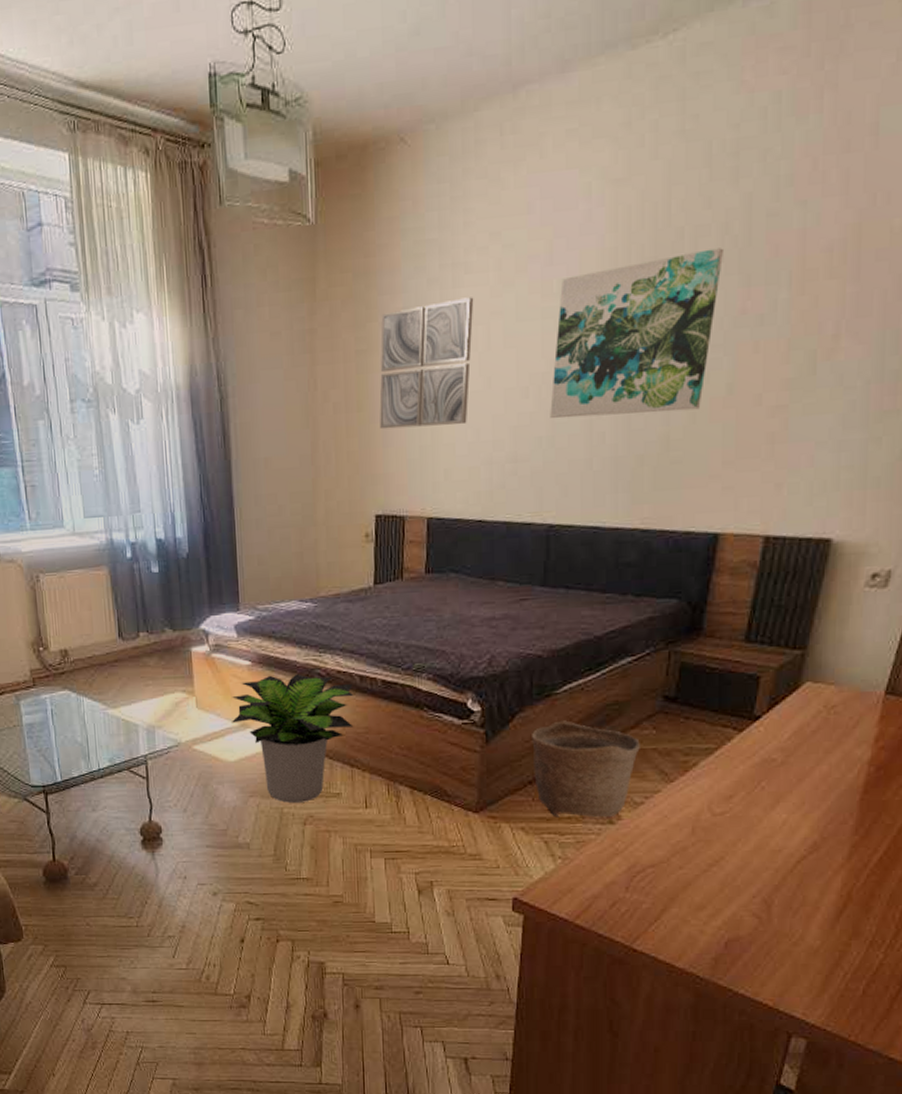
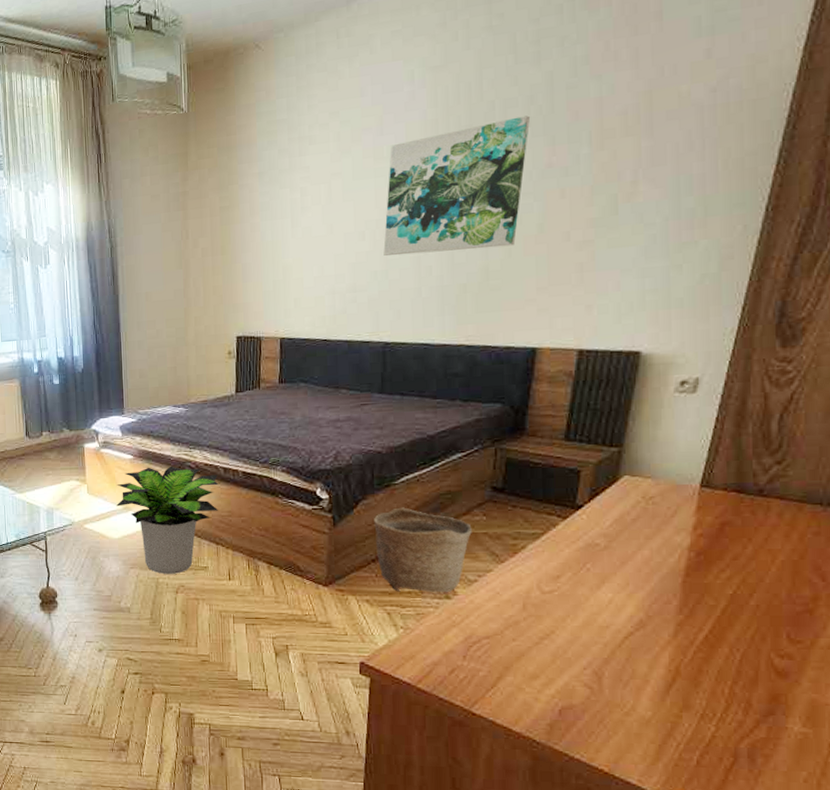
wall art: present [379,297,474,430] -> none [240,162,318,268]

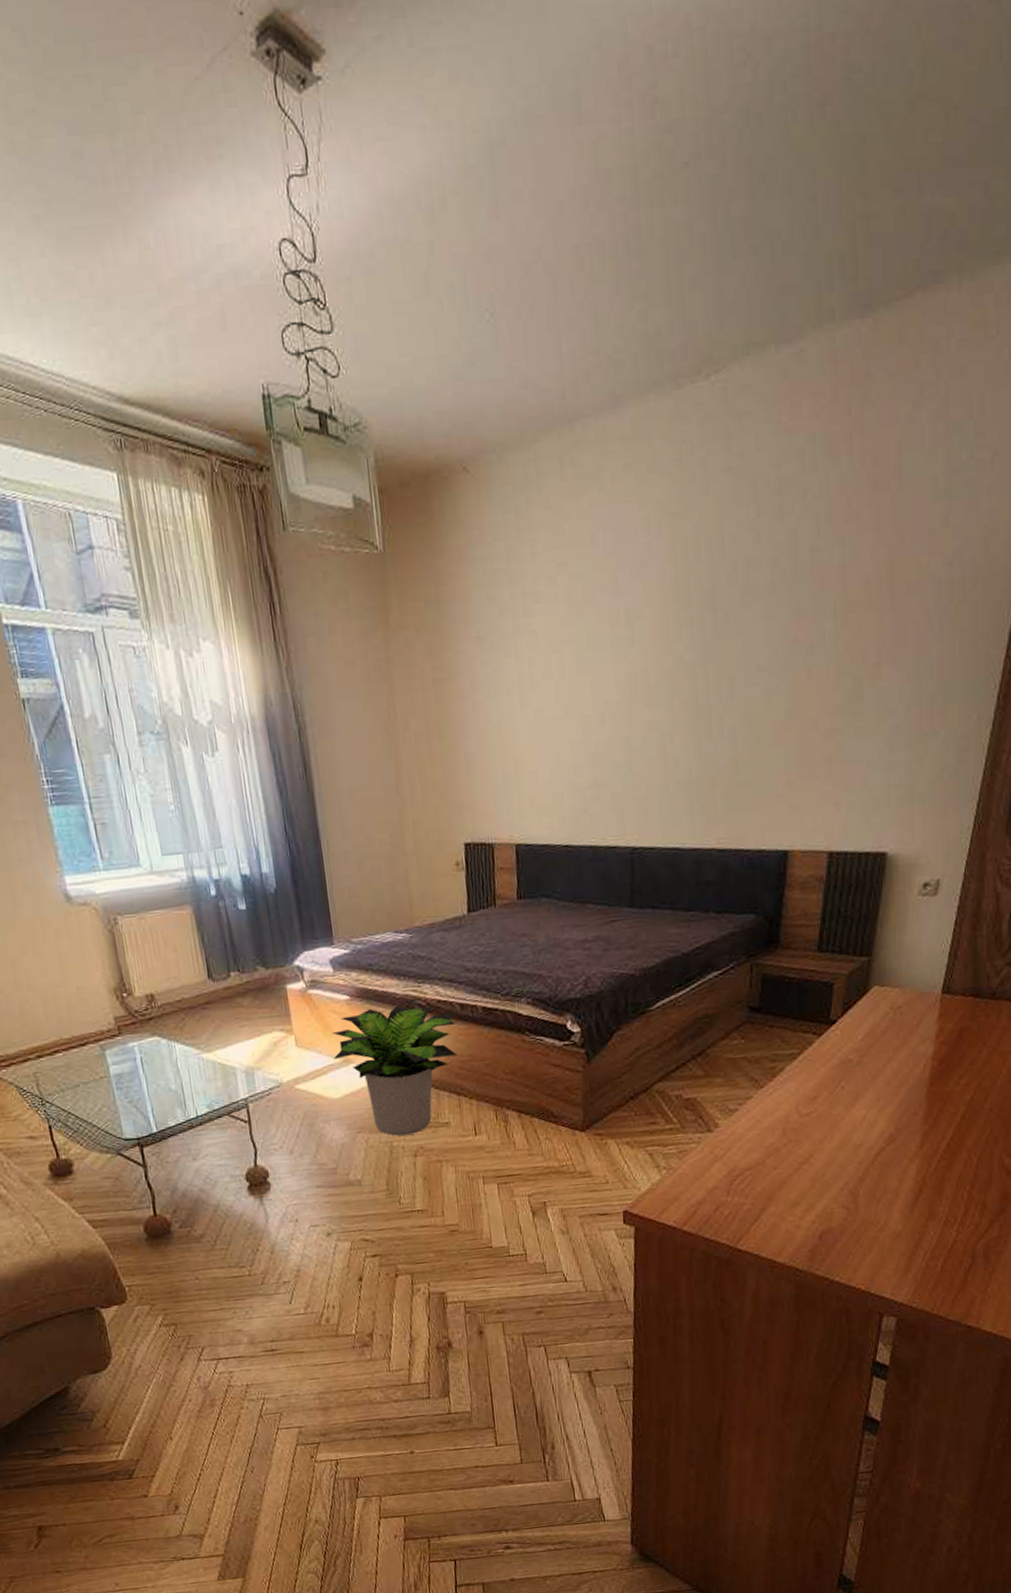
basket: present [374,507,472,593] -> none [630,1036,731,1129]
wall art: present [383,115,530,256] -> none [625,580,774,744]

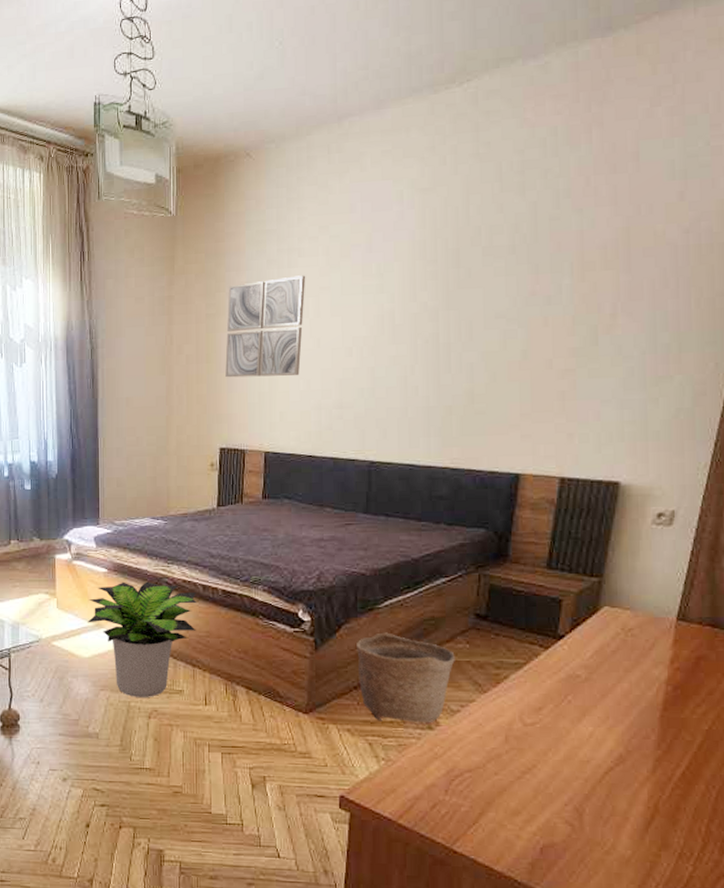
wall art: none [456,626,548,758] -> present [225,275,306,378]
basket: none [630,1036,731,1129] -> present [357,632,455,723]

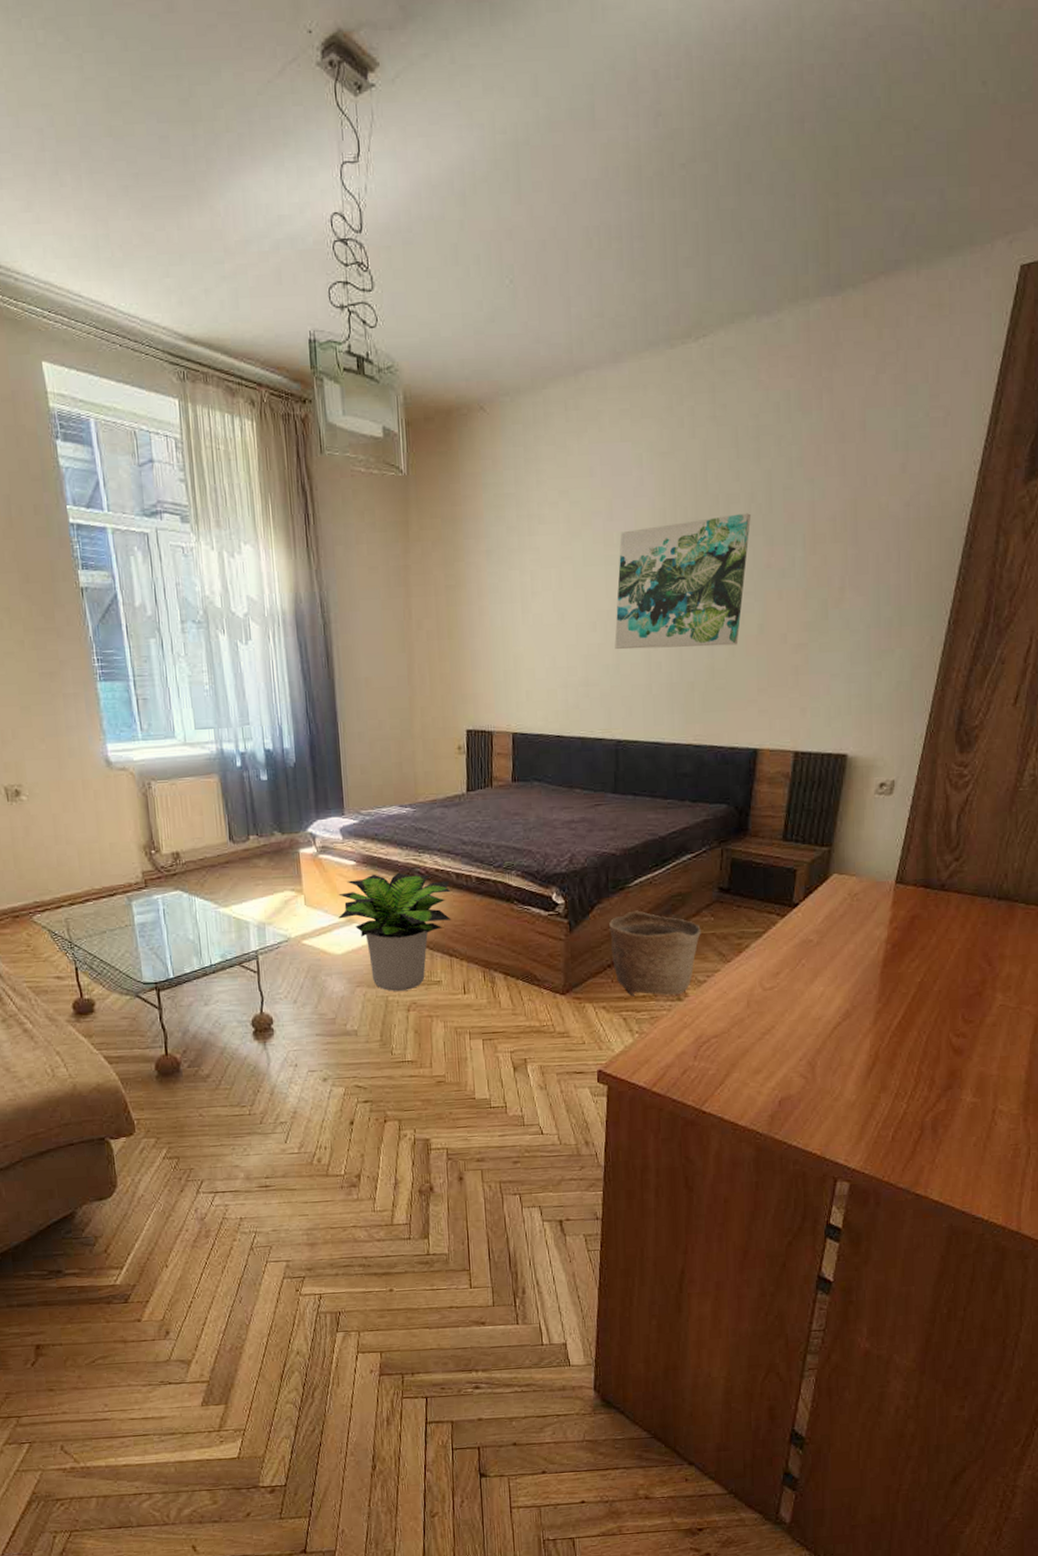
wall art: present [225,275,306,378] -> none [467,544,548,655]
wall art: none [370,243,514,374] -> present [614,513,751,650]

